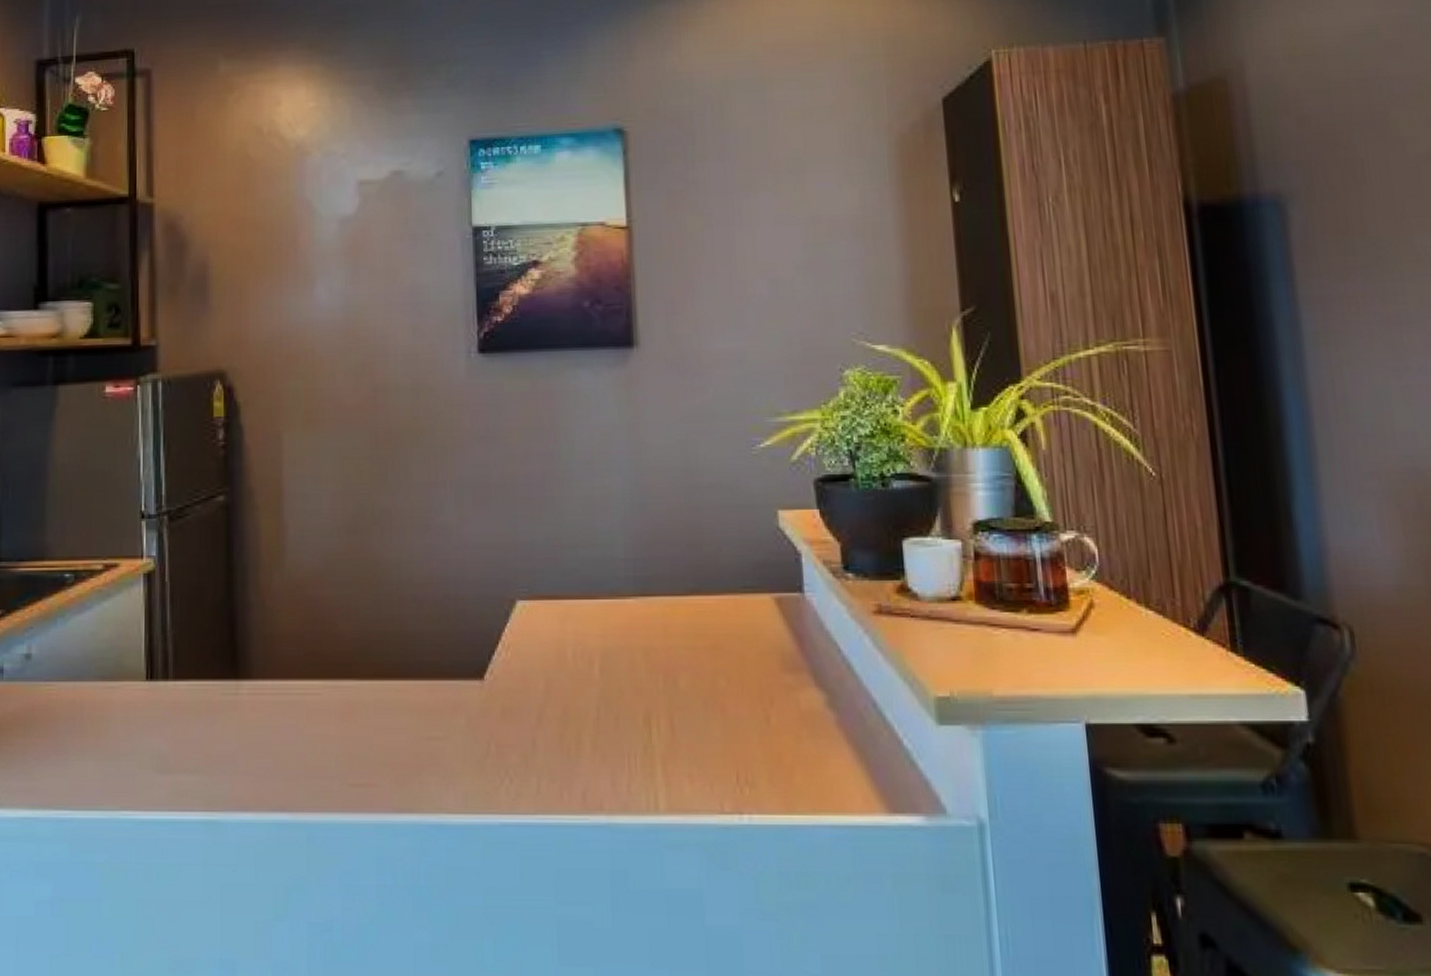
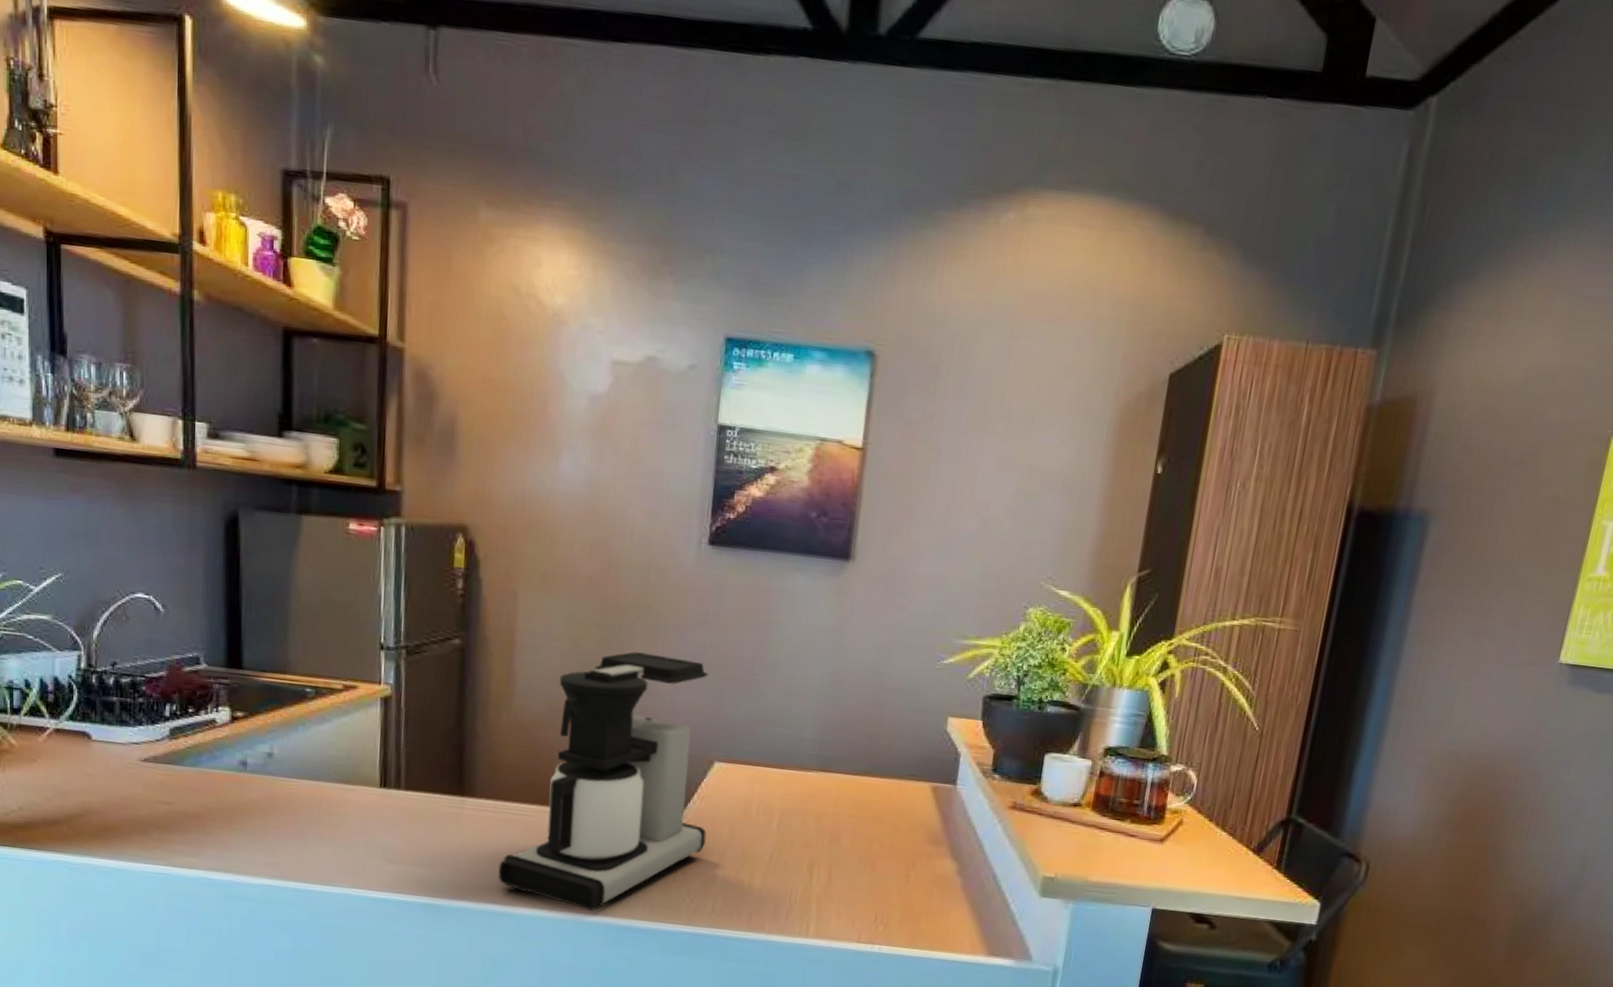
coffee maker: none [283,483,519,807] -> present [498,652,709,911]

